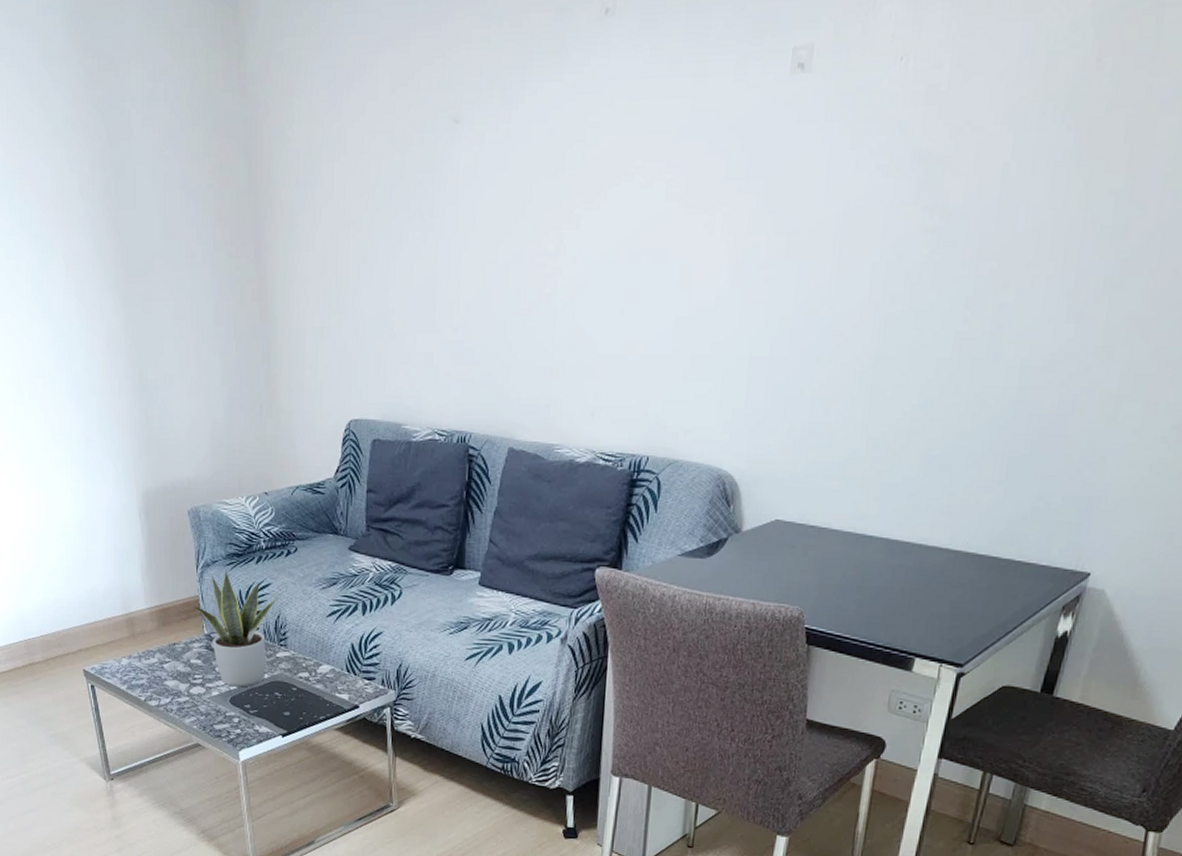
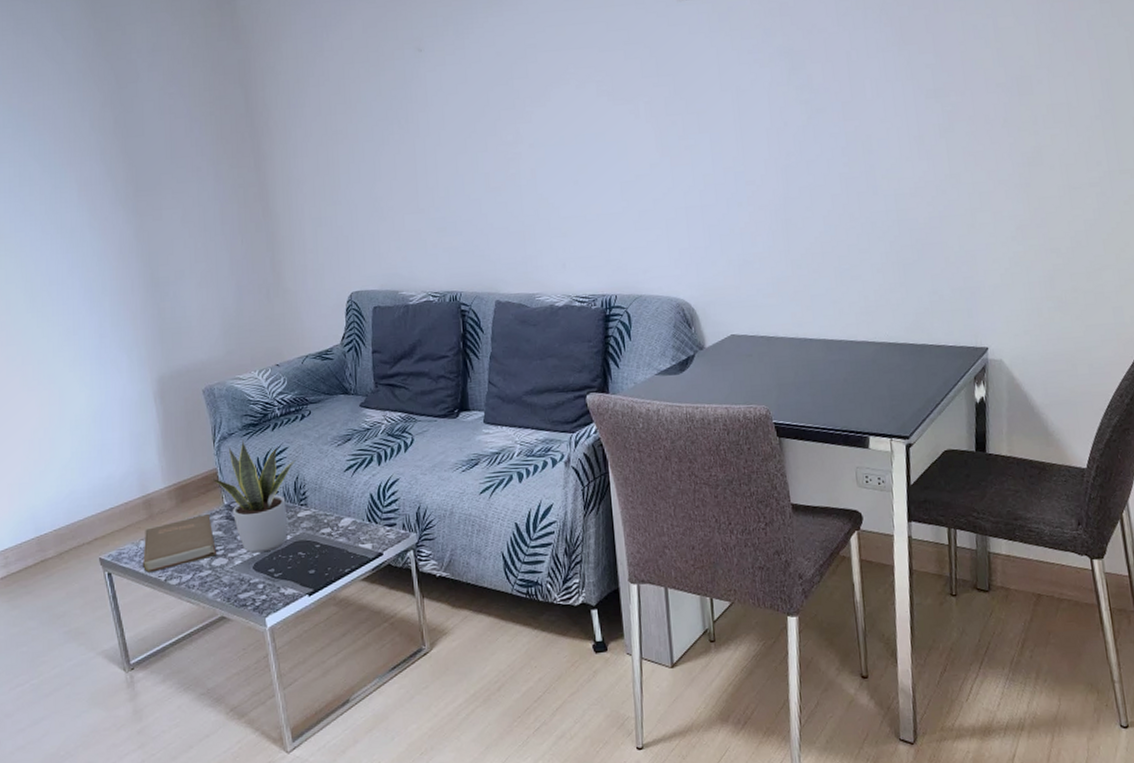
book: none [124,640,196,691] -> present [143,513,217,573]

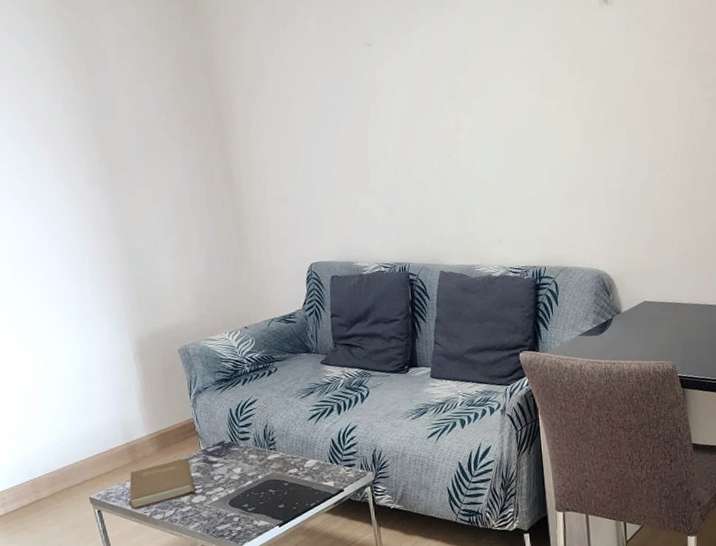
potted plant: present [211,439,297,553] -> none [188,392,266,491]

